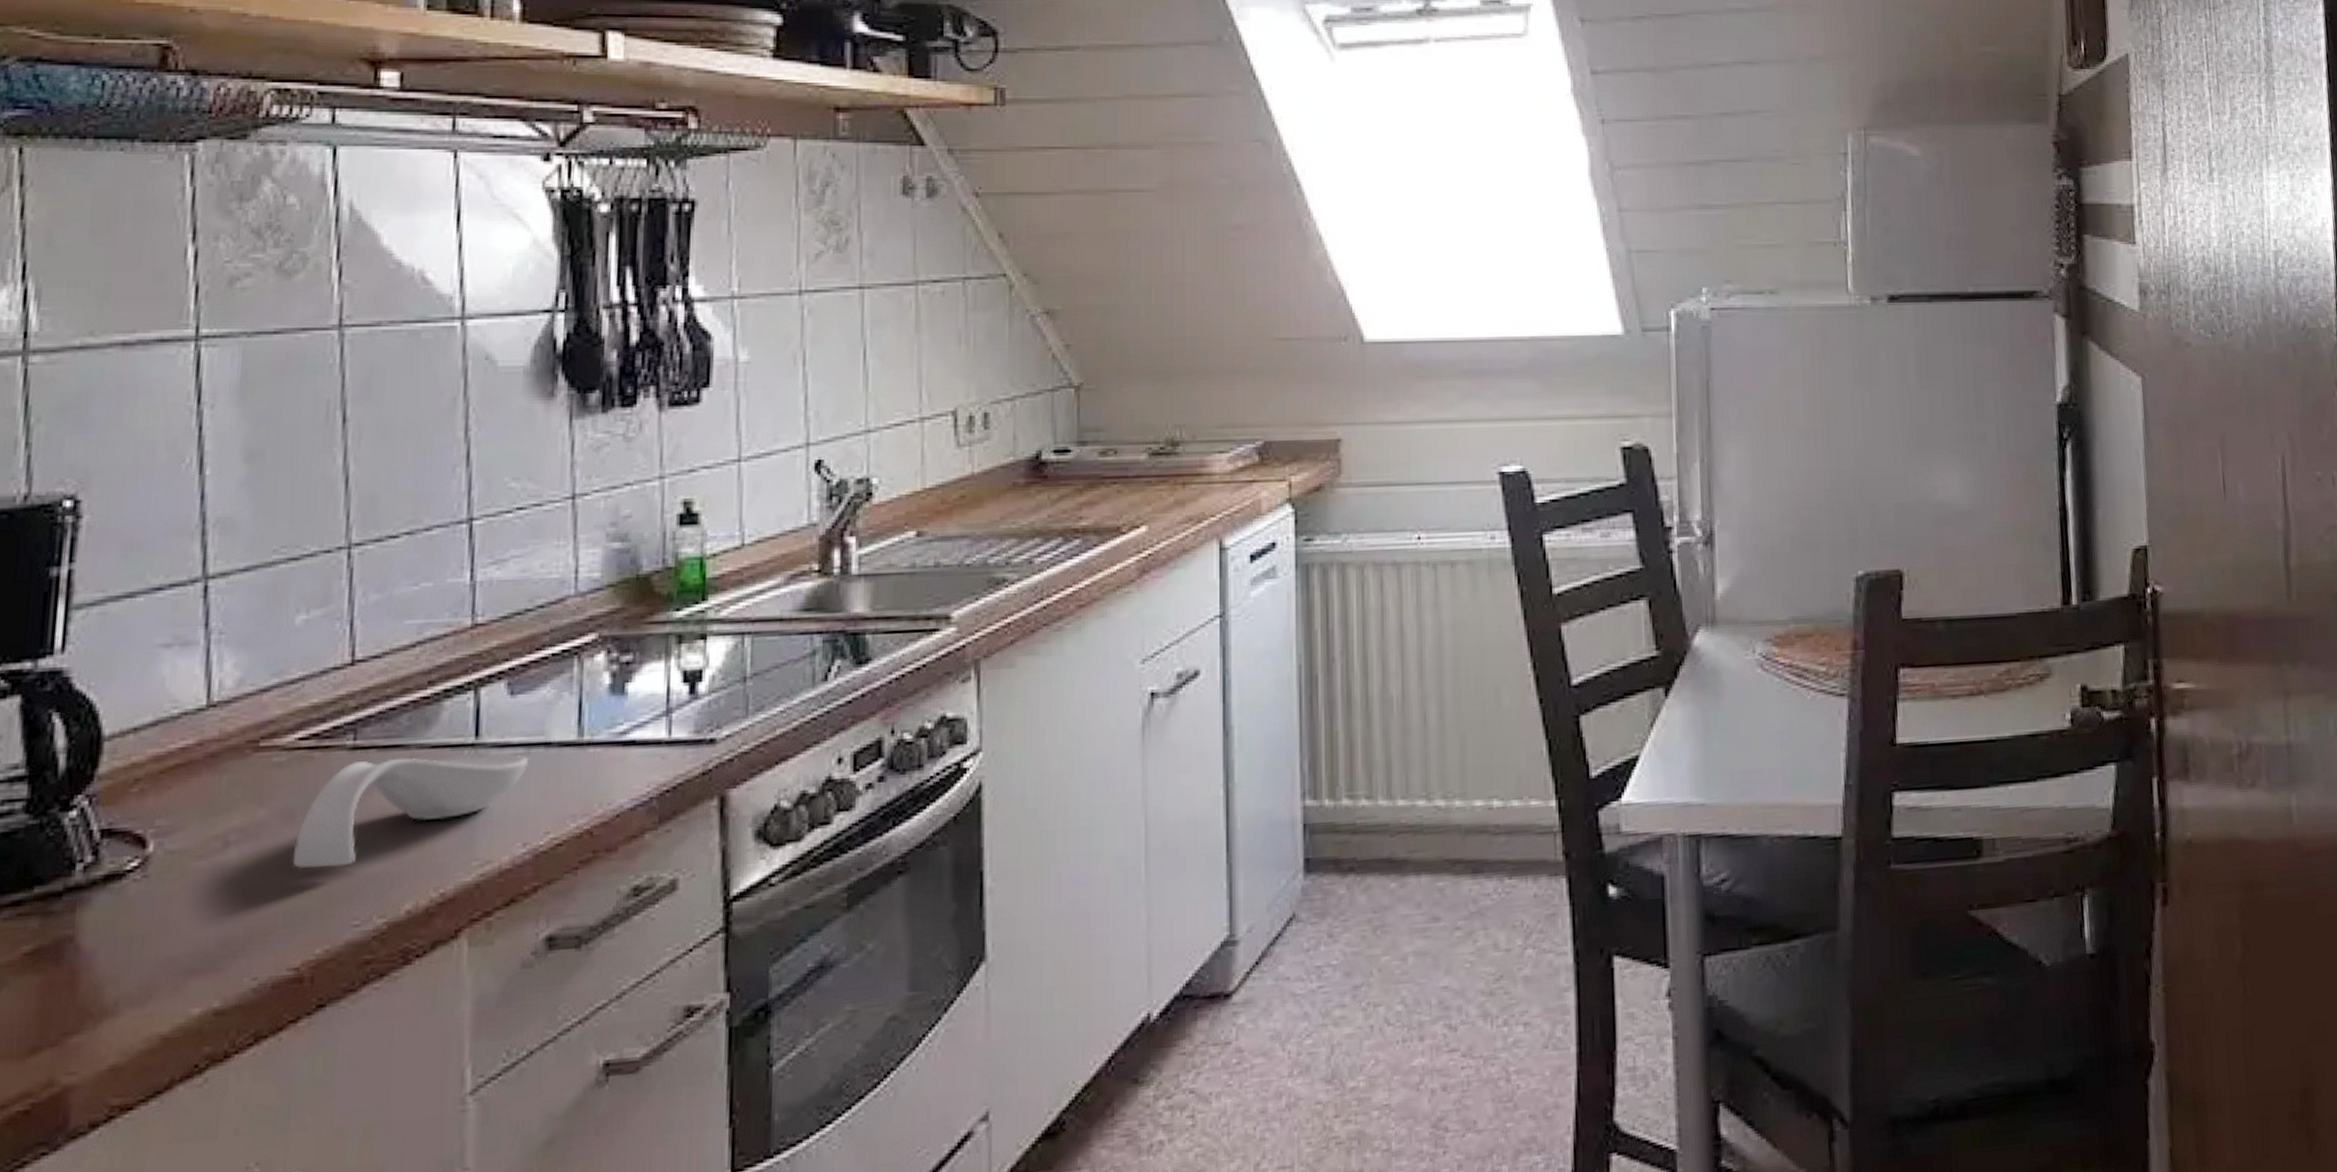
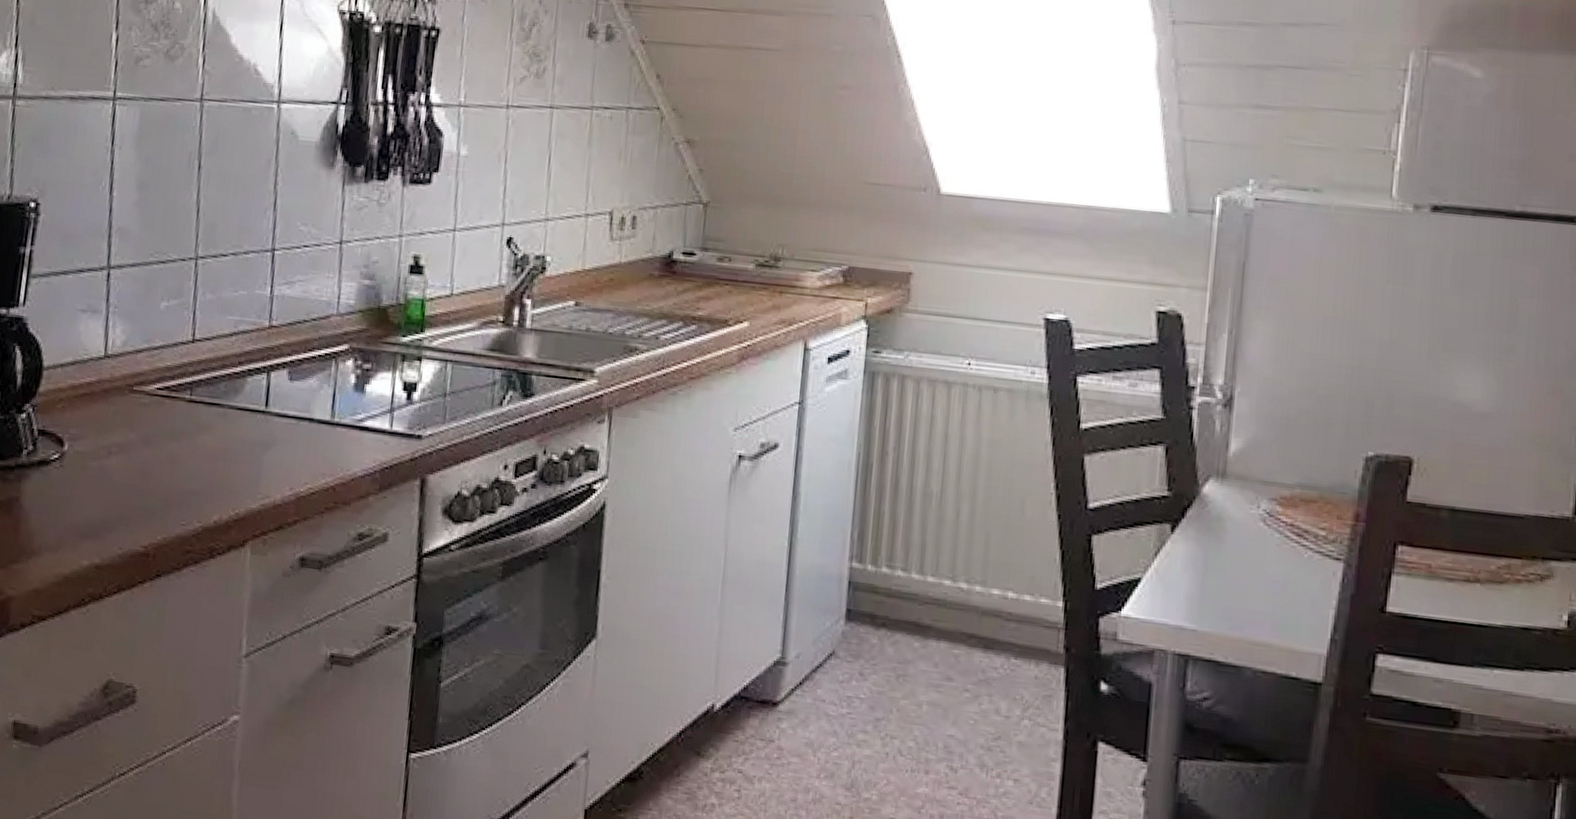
spoon rest: present [292,754,528,870] -> none [147,411,298,482]

